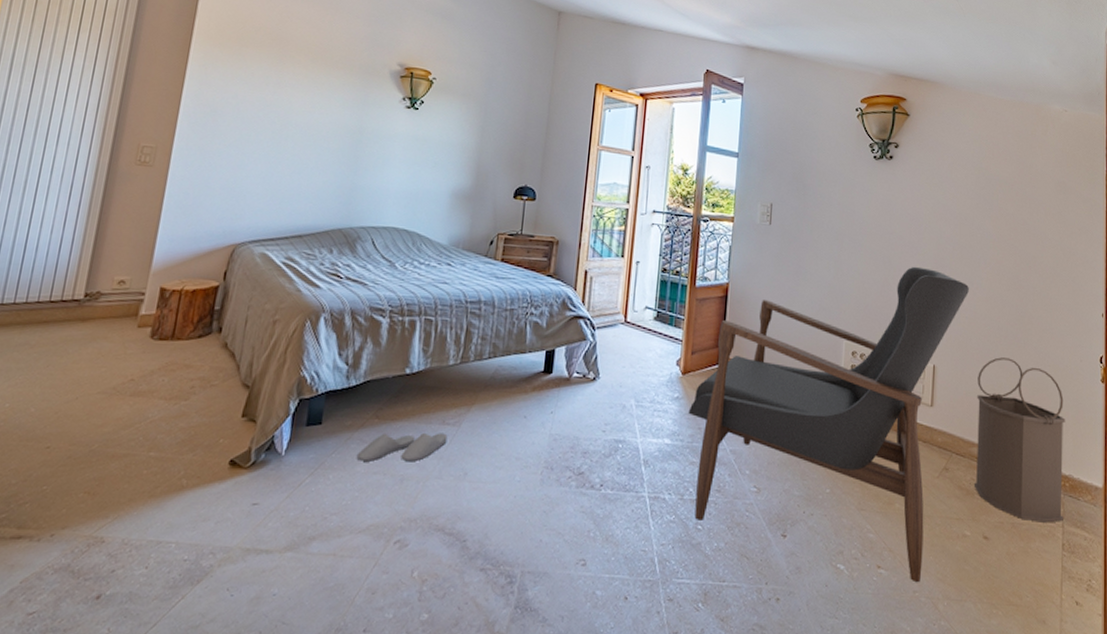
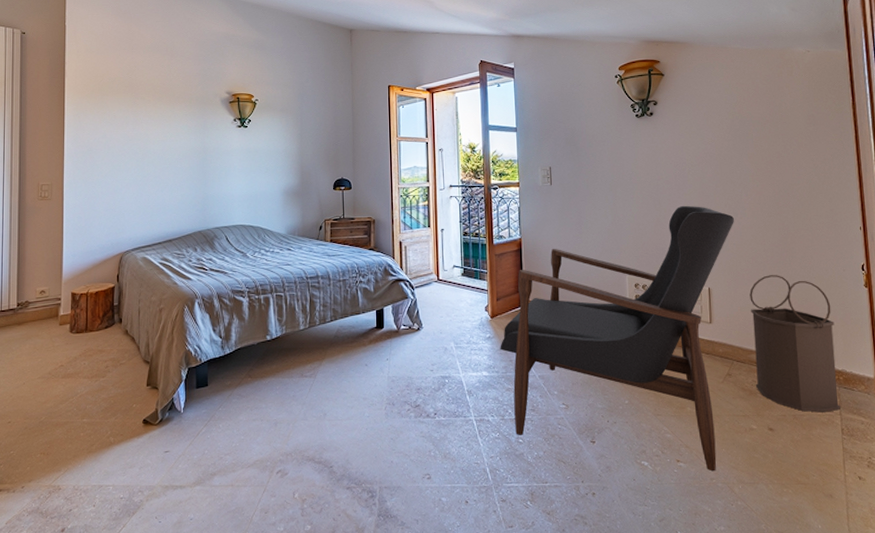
slippers: present [356,433,448,462] -> none [238,384,307,412]

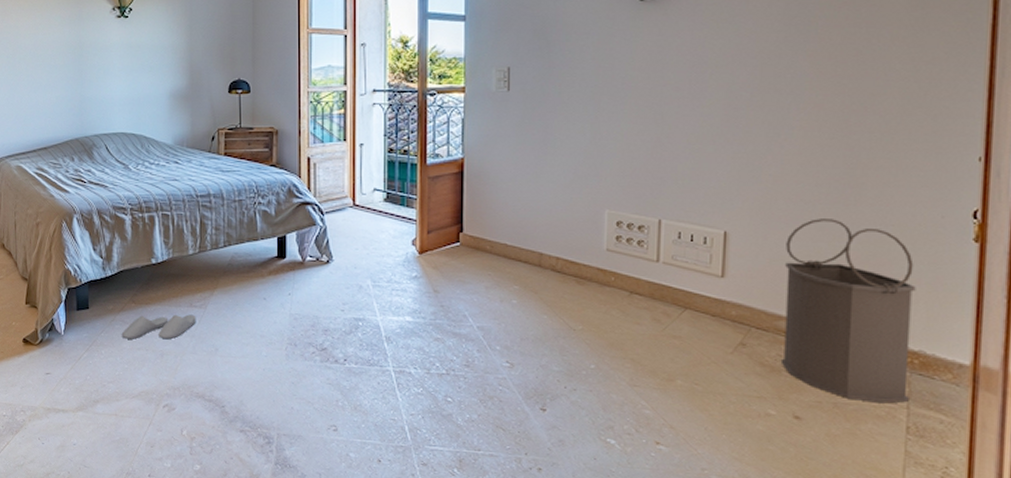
slippers: none [238,384,307,412] -> present [121,314,196,340]
armchair: present [500,205,734,472] -> none [429,121,774,461]

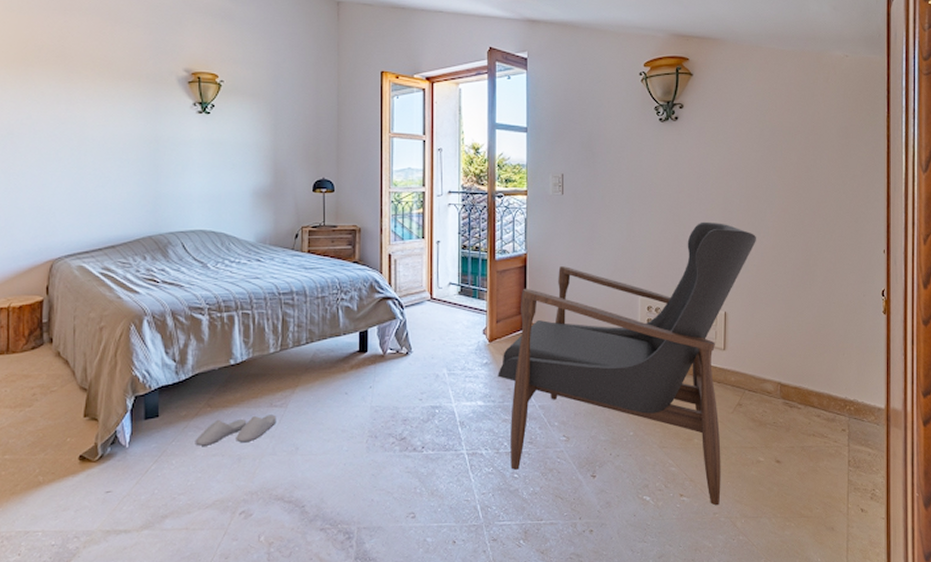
armchair: none [429,121,774,461] -> present [498,221,756,506]
basket: present [780,219,916,404] -> none [765,299,850,444]

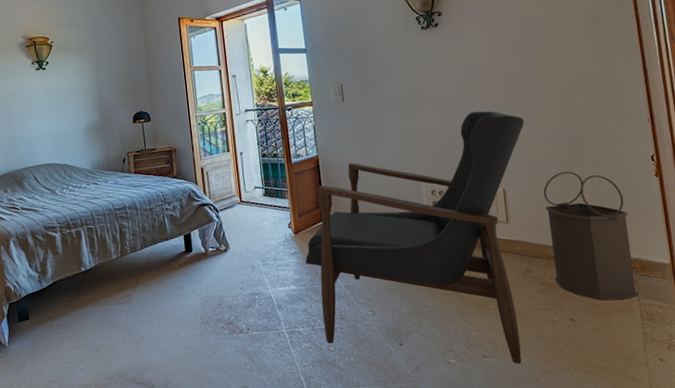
slippers: present [195,414,277,446] -> none [59,310,124,341]
basket: none [765,299,850,444] -> present [543,171,639,301]

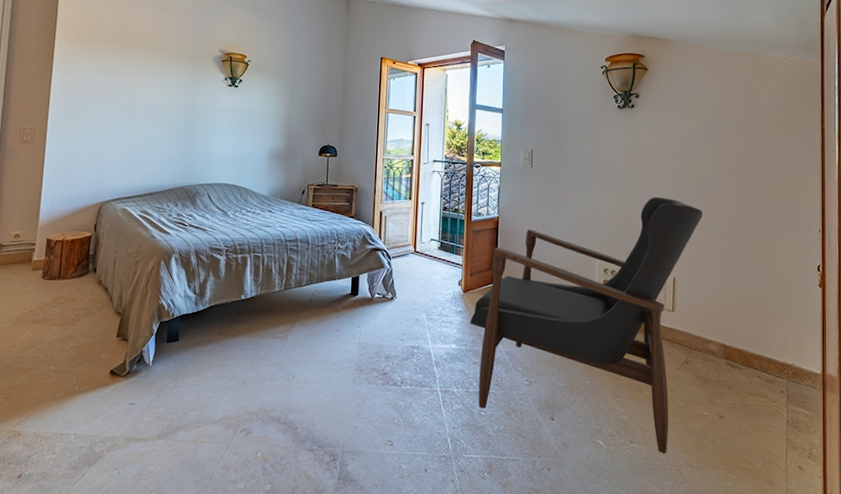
basket: present [543,171,639,301] -> none [710,269,788,404]

